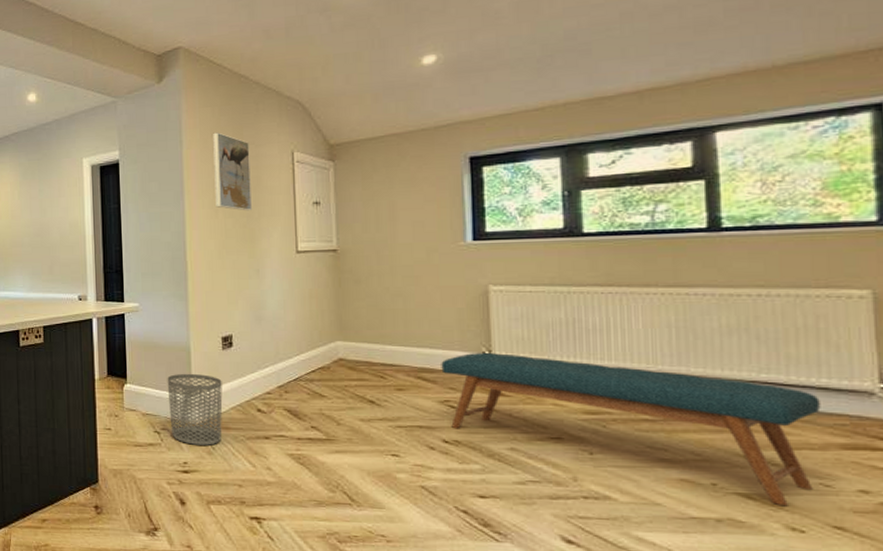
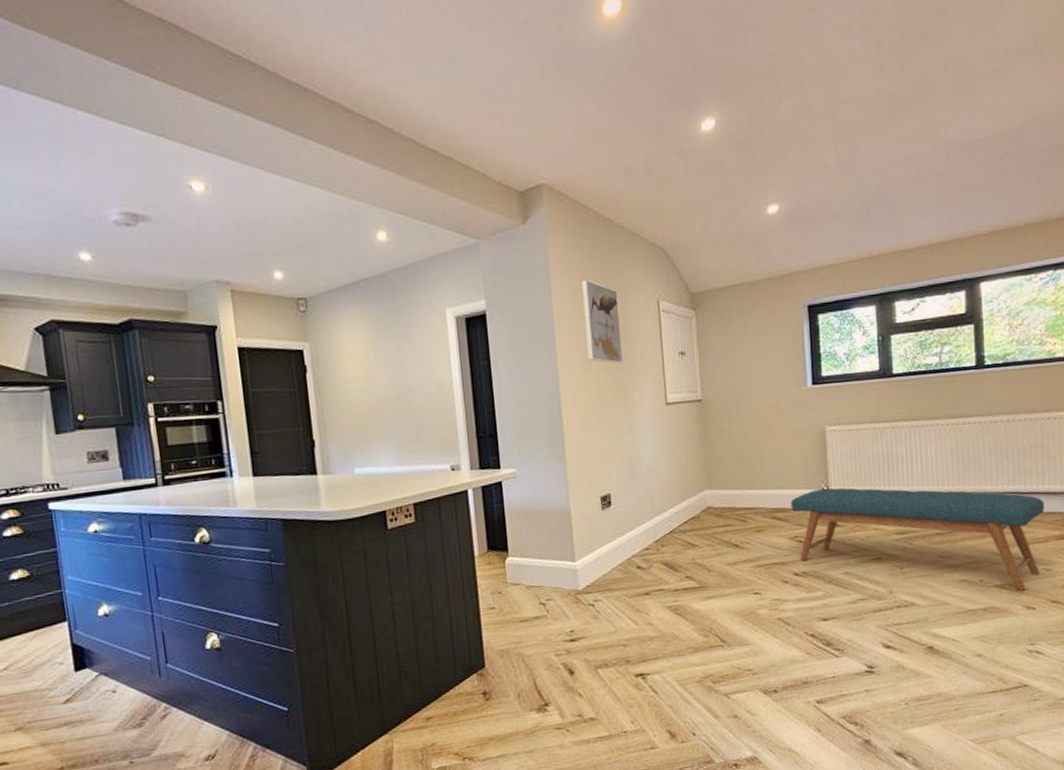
waste bin: present [167,373,223,446] -> none [549,537,606,612]

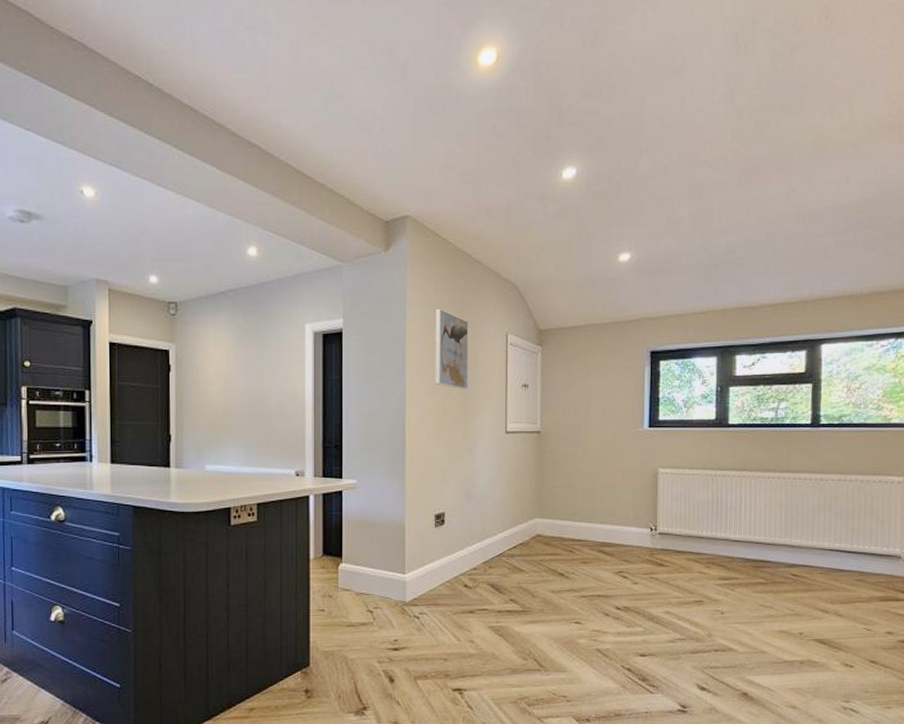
bench: present [790,488,1044,591] -> none [618,528,870,648]

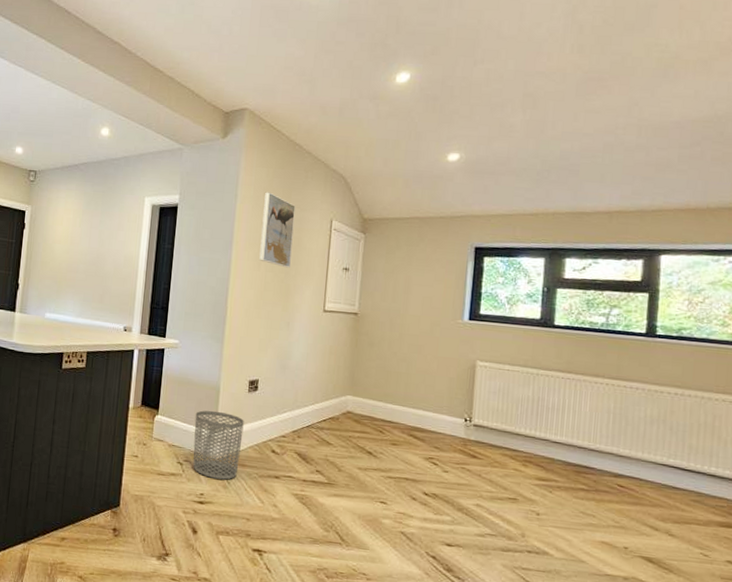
waste bin: none [381,551,433,622] -> present [193,410,244,480]

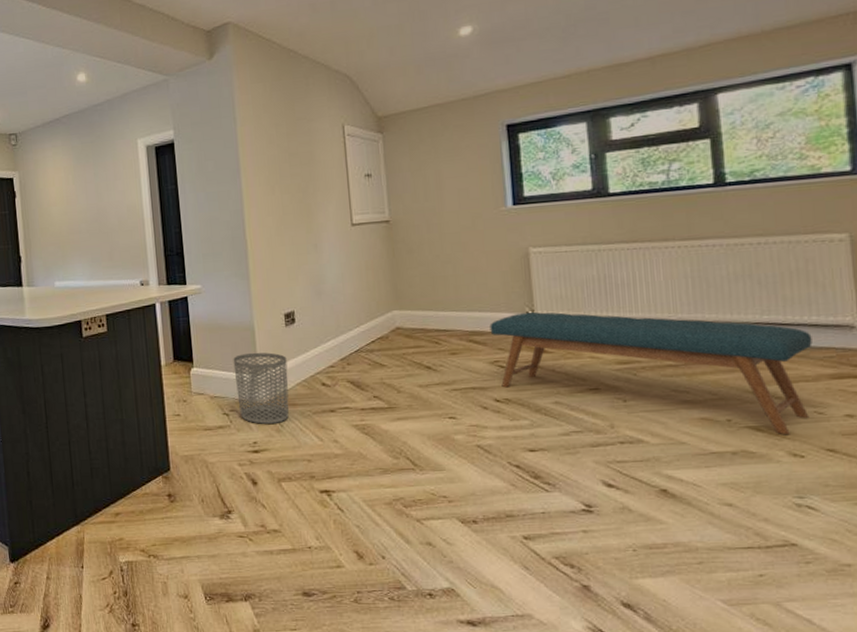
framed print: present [259,192,296,268] -> none [266,108,307,187]
bench: none [430,418,709,570] -> present [489,312,813,435]

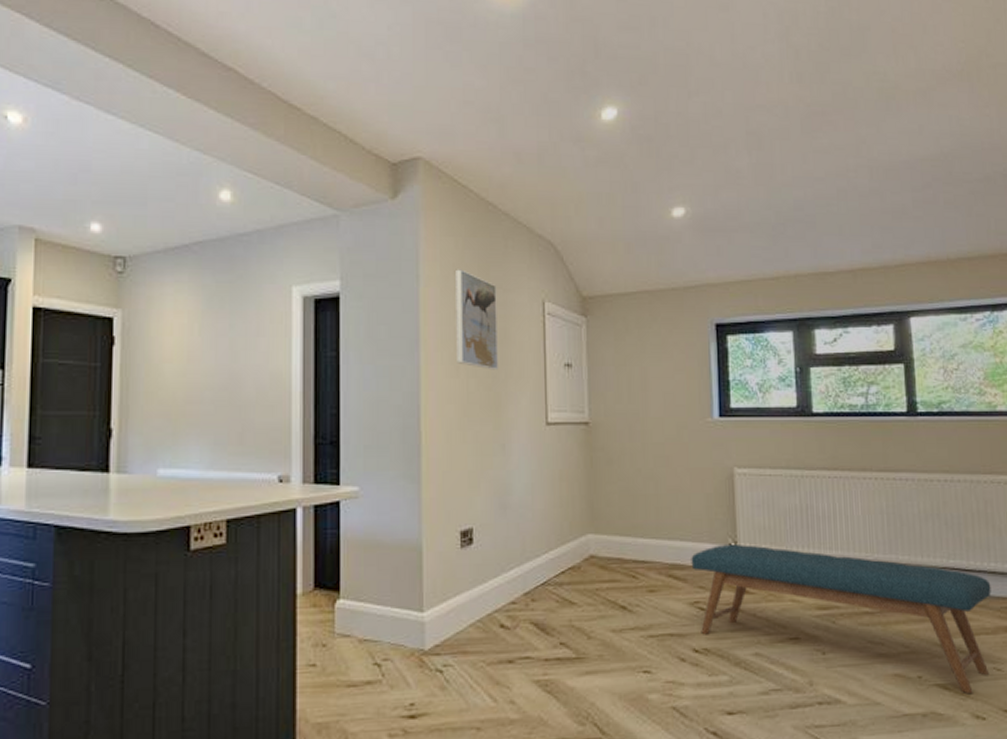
waste bin: present [233,352,290,424] -> none [392,580,460,679]
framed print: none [266,108,307,187] -> present [456,269,498,370]

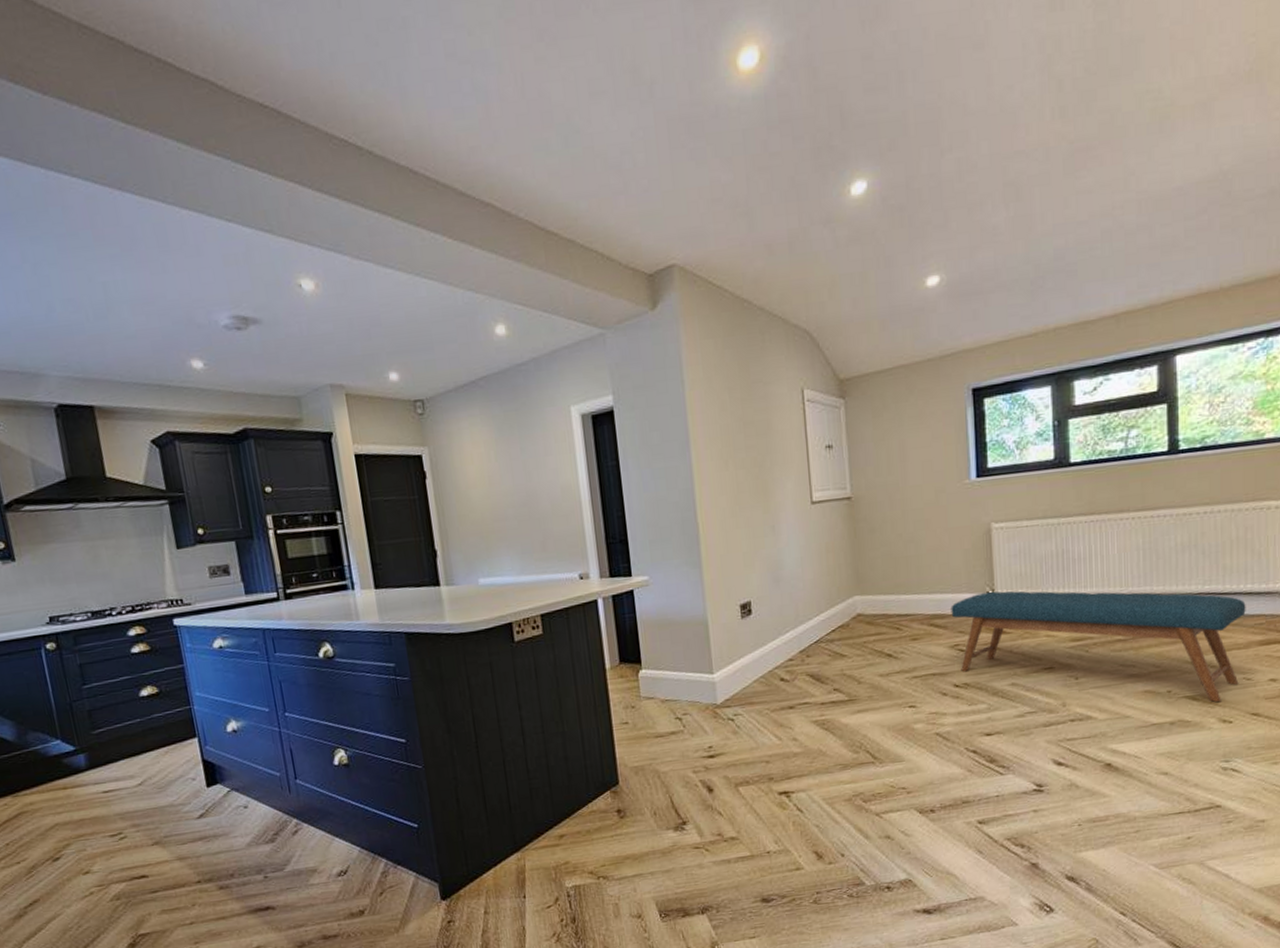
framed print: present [456,269,498,370] -> none [717,369,764,461]

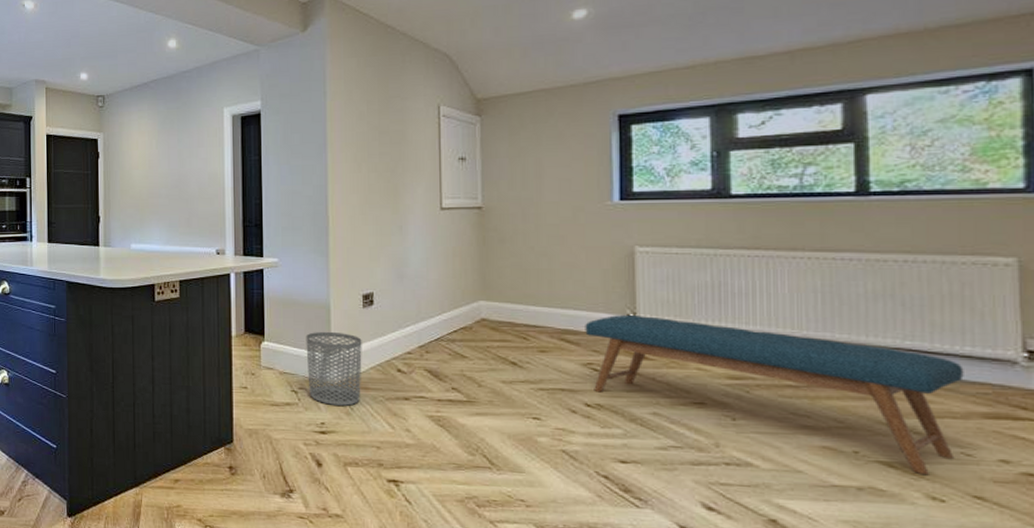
waste bin: none [685,648,746,727] -> present [306,331,362,406]

